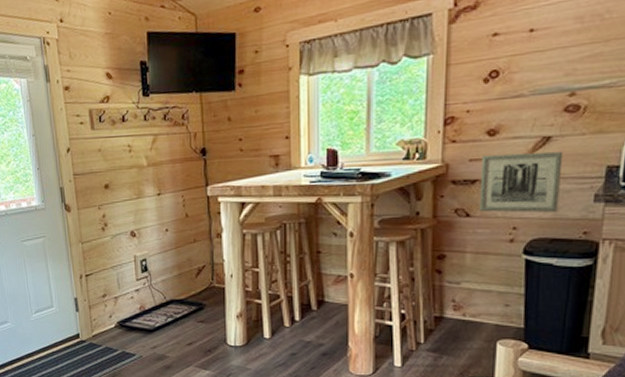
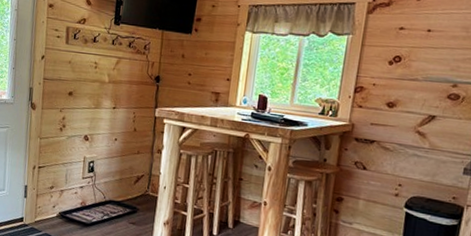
wall art: present [479,151,564,213] -> none [374,122,444,178]

